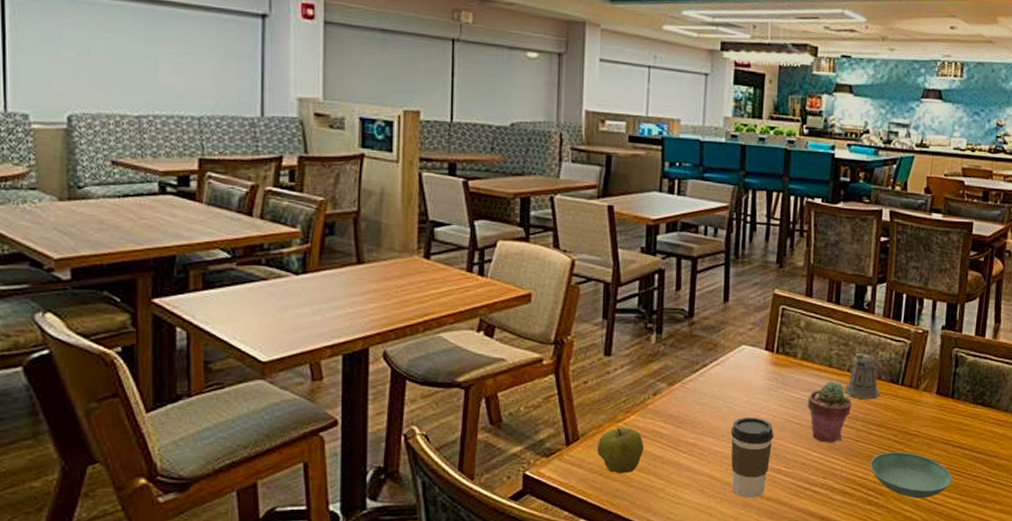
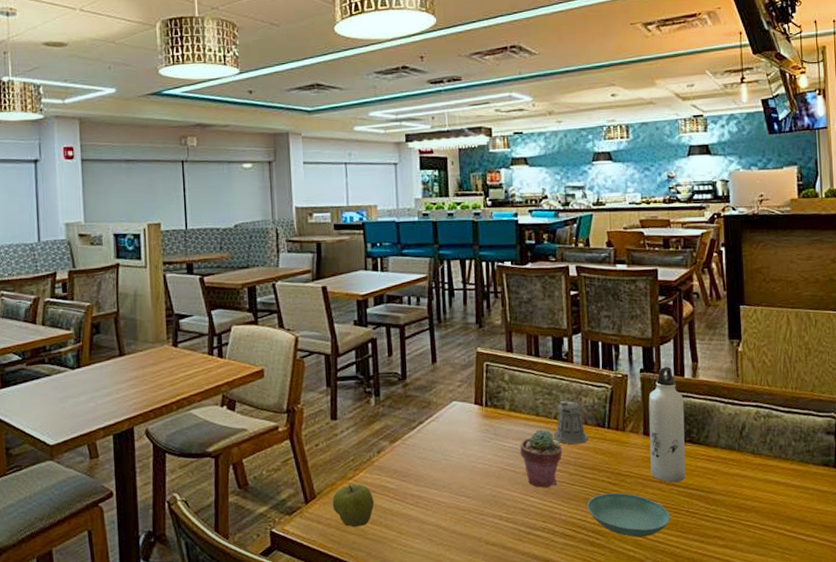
coffee cup: present [730,417,774,498] -> none [451,468,492,545]
water bottle: none [939,324,981,445] -> present [648,366,686,483]

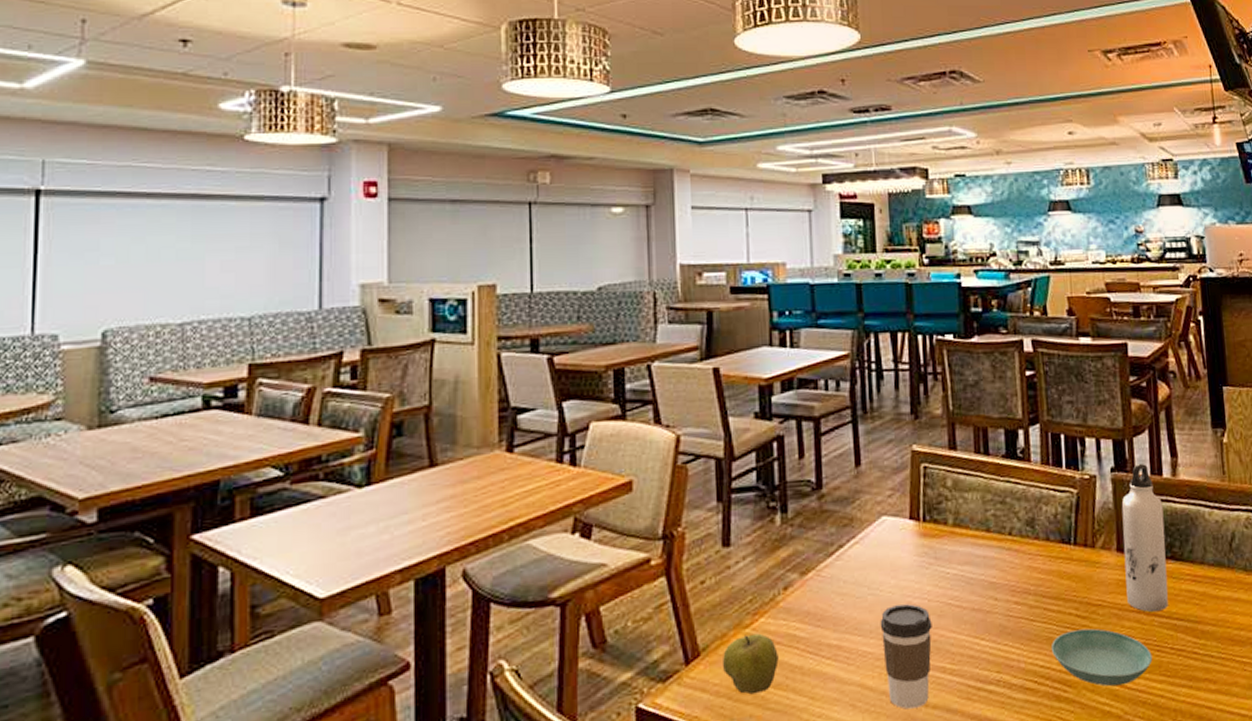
coffee cup: none [451,468,492,545] -> present [880,604,932,709]
potted succulent: present [520,429,563,488] -> none [967,549,1020,627]
pepper shaker: present [554,400,596,445] -> none [1009,510,1059,568]

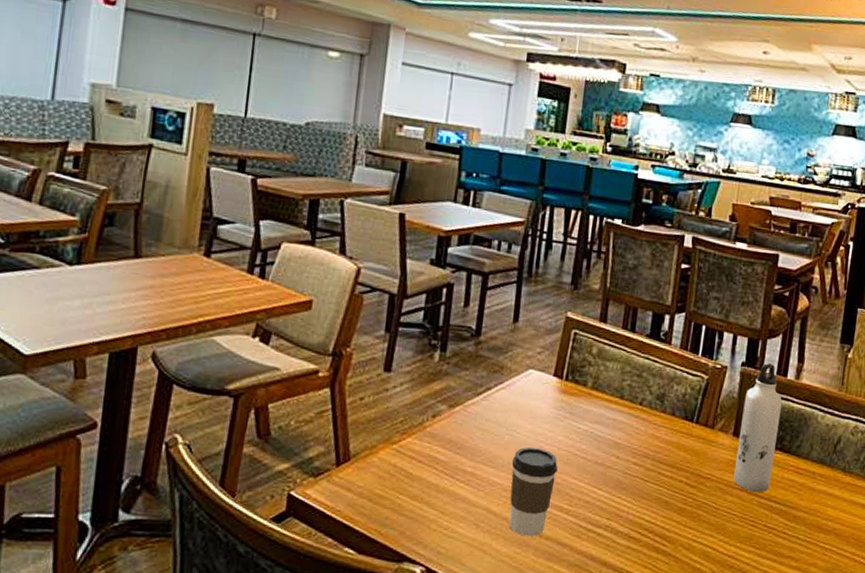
apple: present [723,633,779,695] -> none [369,450,419,501]
saucer: present [1051,628,1153,687] -> none [658,495,746,549]

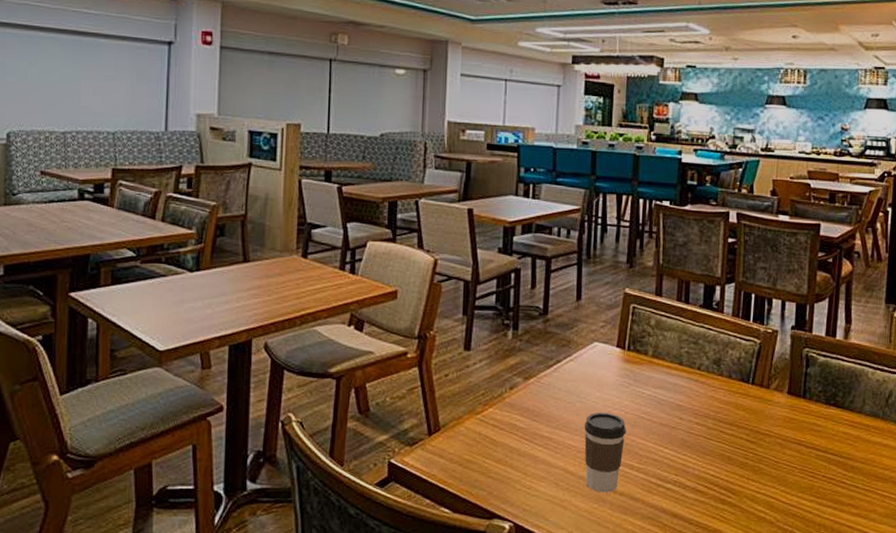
water bottle: present [733,362,782,493] -> none [791,325,833,446]

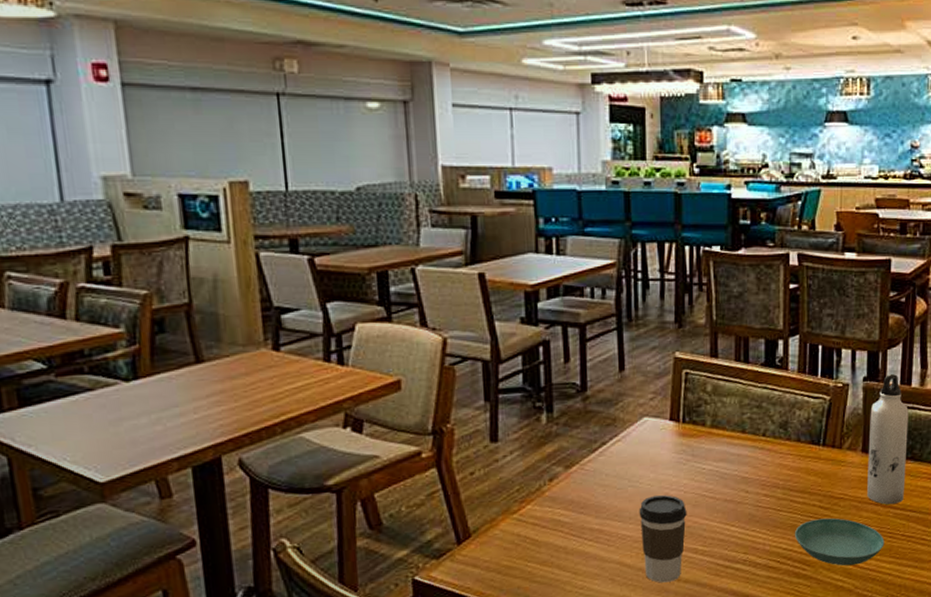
saucer: none [721,451,806,499] -> present [794,518,885,566]
water bottle: none [791,325,833,446] -> present [867,373,909,505]

